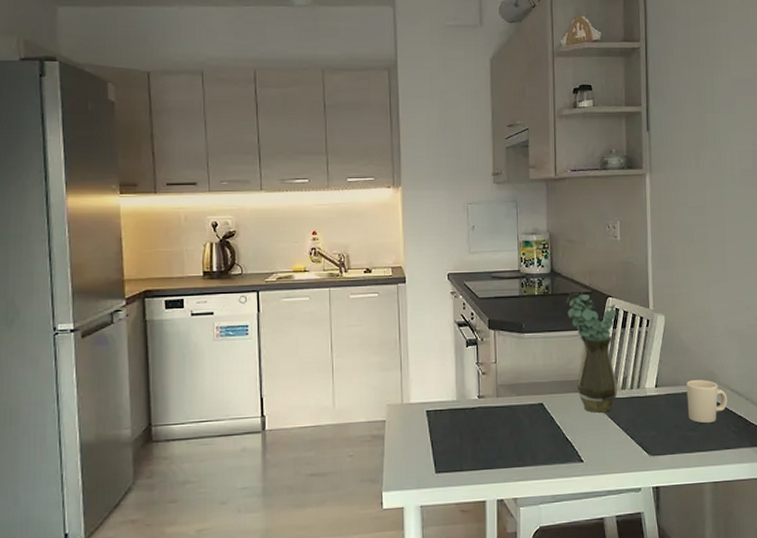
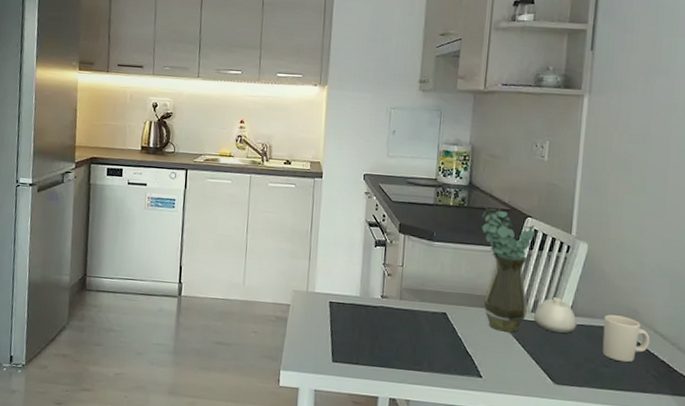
sugar bowl: none [624,370,664,406] -> present [533,296,578,334]

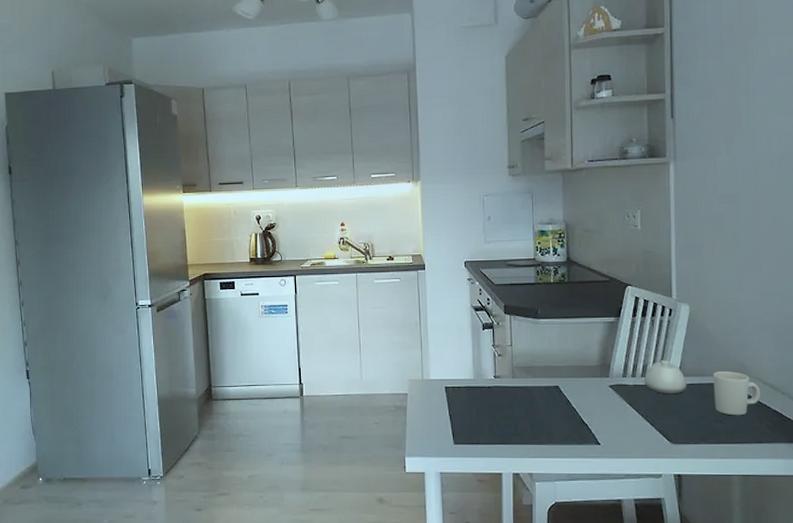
vase: present [481,203,535,332] -> none [582,277,637,398]

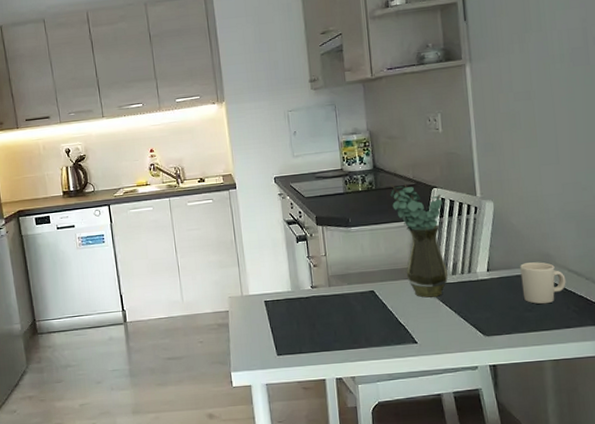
vase: none [582,277,637,398] -> present [390,183,448,298]
sugar bowl: present [644,359,688,395] -> none [455,256,497,290]

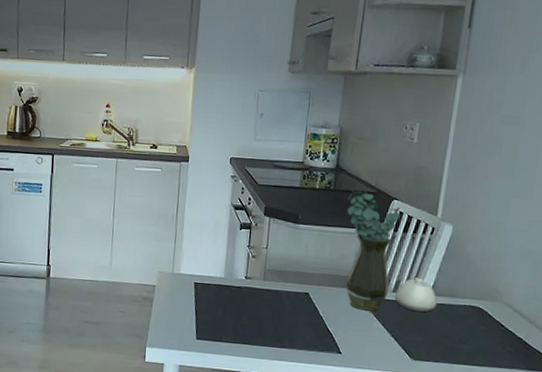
sugar bowl: none [455,256,497,290] -> present [394,277,438,313]
mug: present [520,262,566,305] -> none [460,294,509,340]

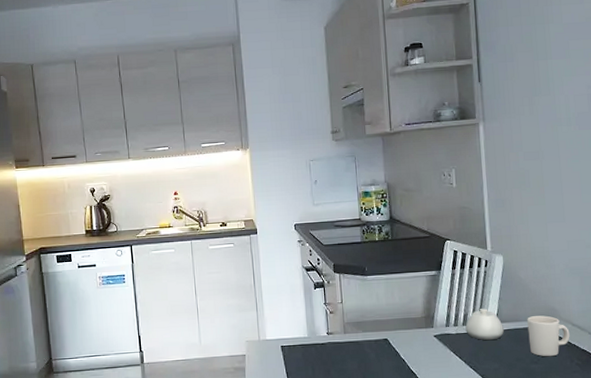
vase: present [345,186,401,311] -> none [405,234,459,347]
mug: none [460,294,509,340] -> present [527,315,570,357]

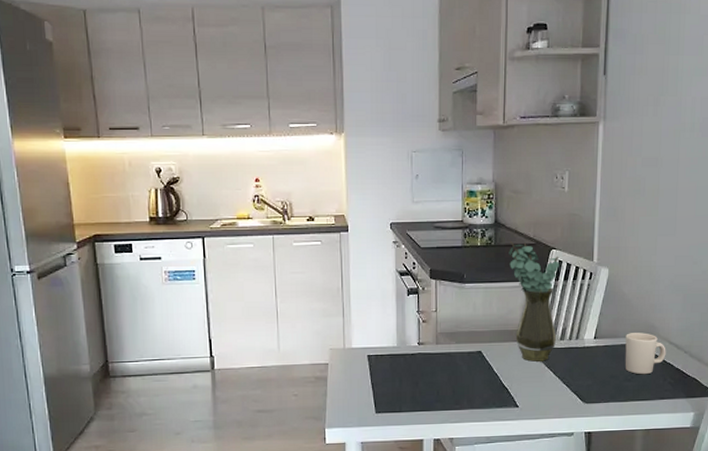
vase: none [405,234,459,347] -> present [509,240,560,362]
sugar bowl: present [465,307,505,341] -> none [563,322,602,357]

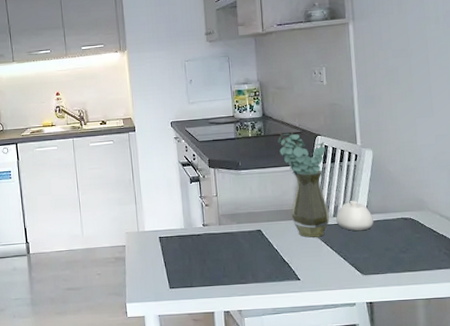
sugar bowl: none [563,322,602,357] -> present [336,200,374,231]
mug: present [625,332,666,375] -> none [396,207,438,247]

